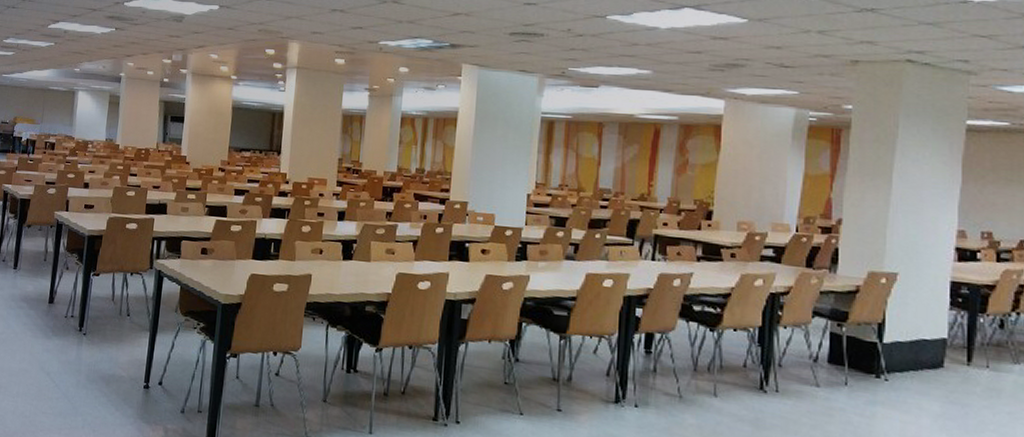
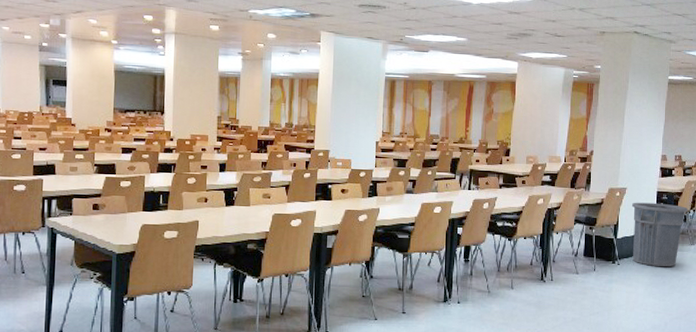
trash can: none [908,293,1006,393] -> present [632,202,688,268]

